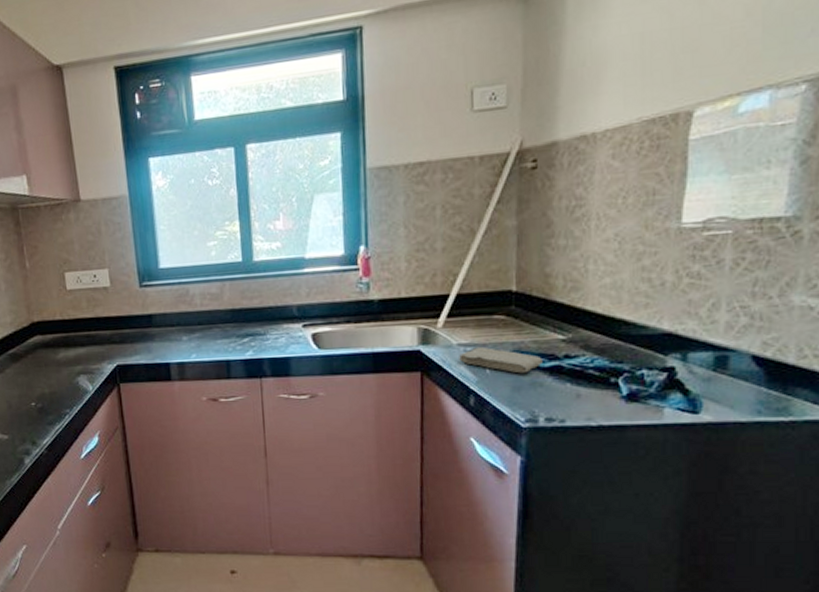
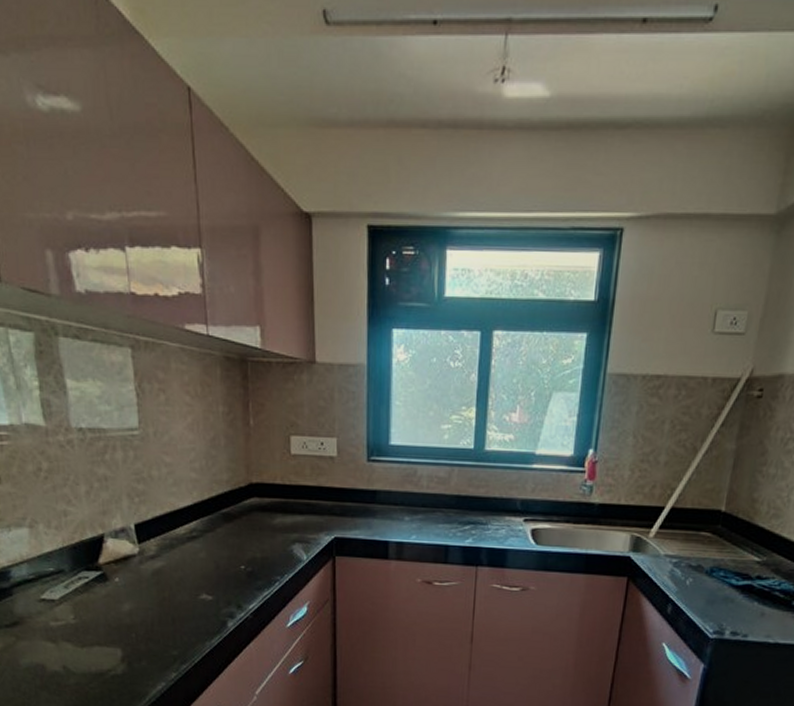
washcloth: present [458,346,543,374] -> none [663,559,737,589]

